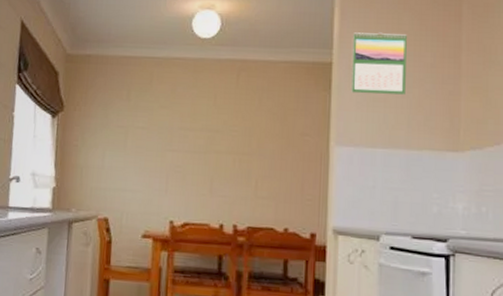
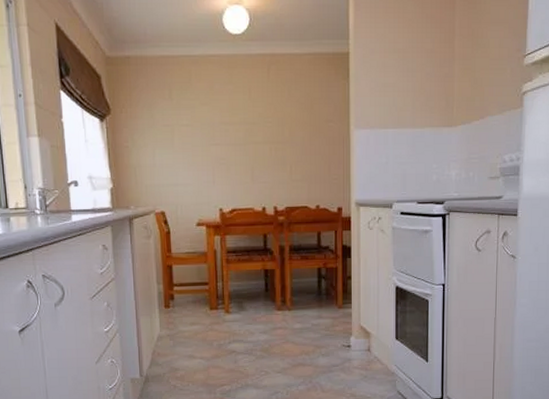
calendar: present [351,32,407,95] -> none [366,21,411,80]

